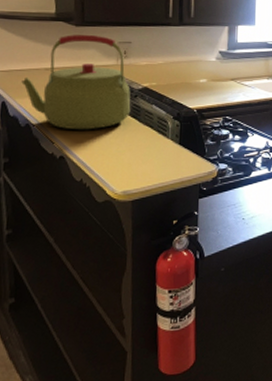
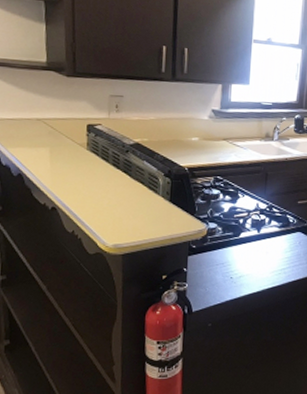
kettle: present [21,34,131,130] -> none [13,85,122,183]

